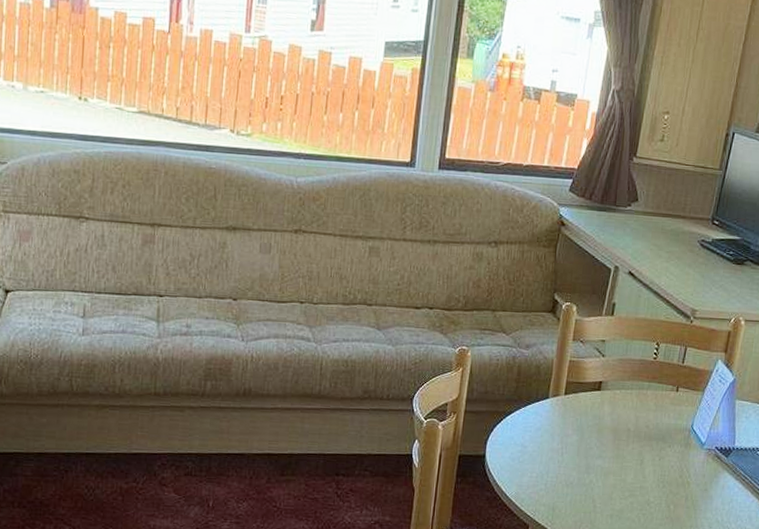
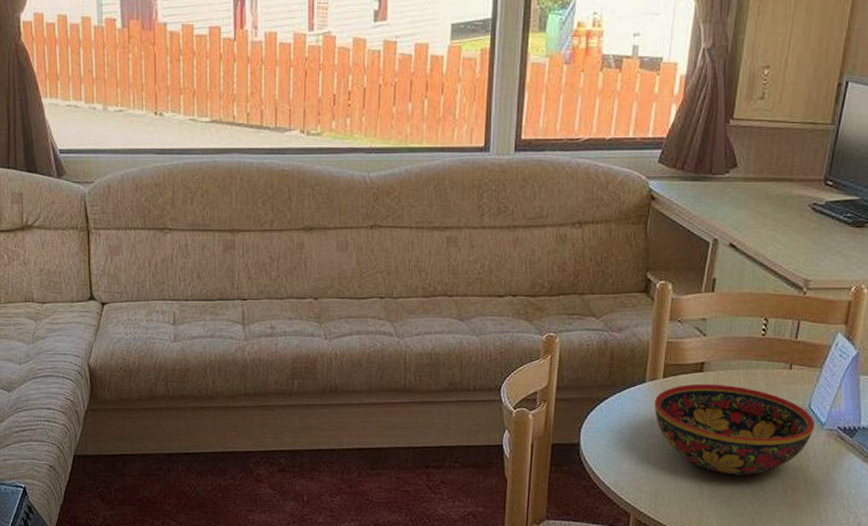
bowl: none [555,401,697,491] -> present [654,383,815,476]

